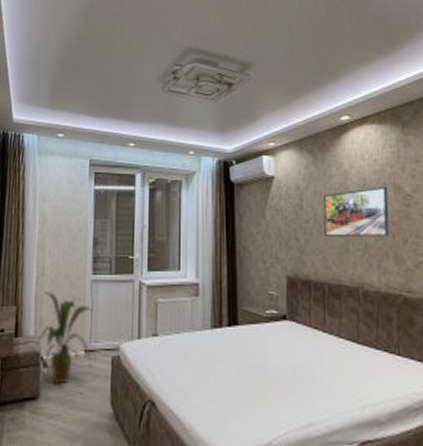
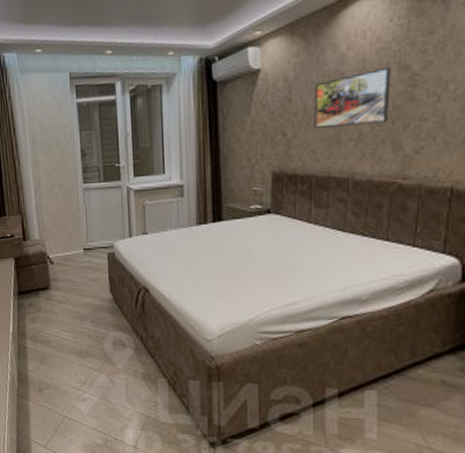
house plant: present [39,291,96,385] -> none [43,201,90,277]

